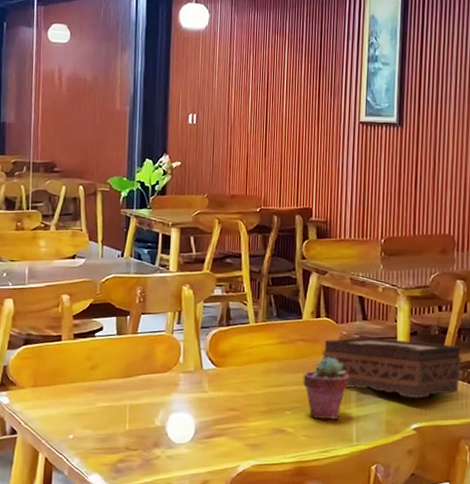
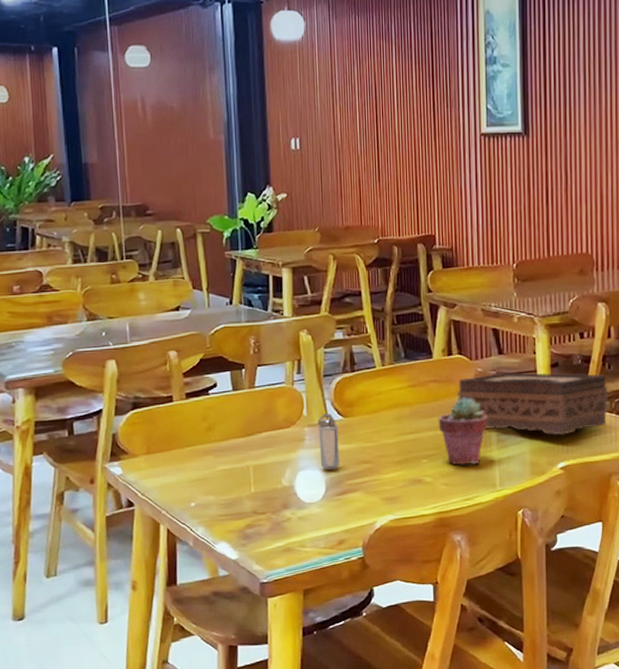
shaker: none [191,362,211,415] -> present [317,413,340,471]

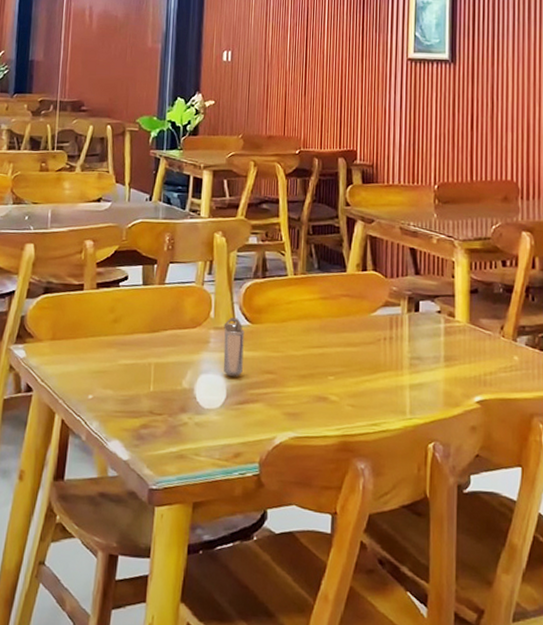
potted succulent: present [438,397,488,465] -> none [348,315,401,388]
tissue box: present [456,372,609,436] -> none [369,294,532,367]

